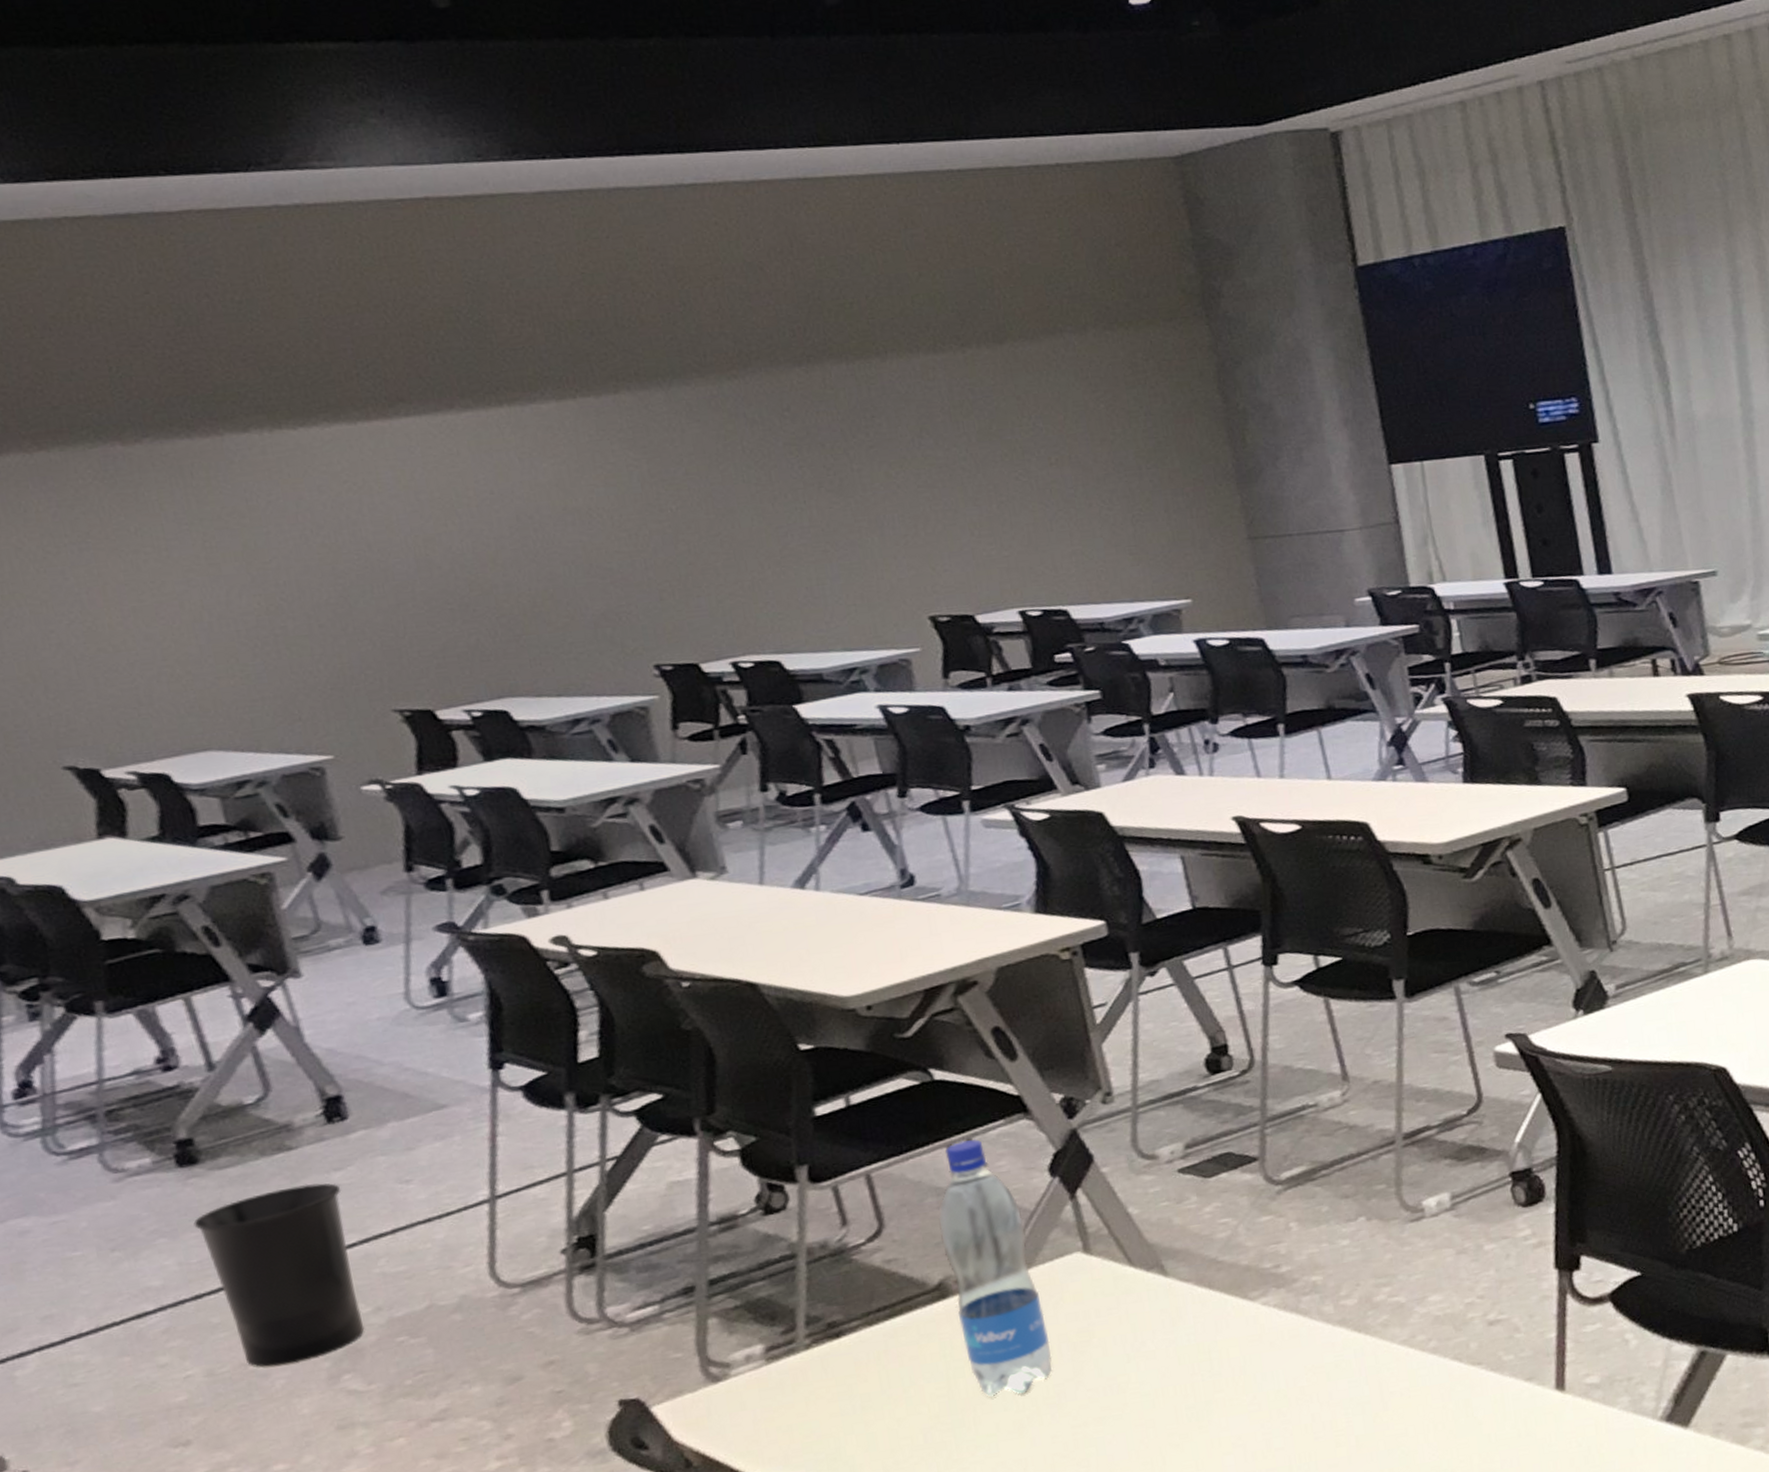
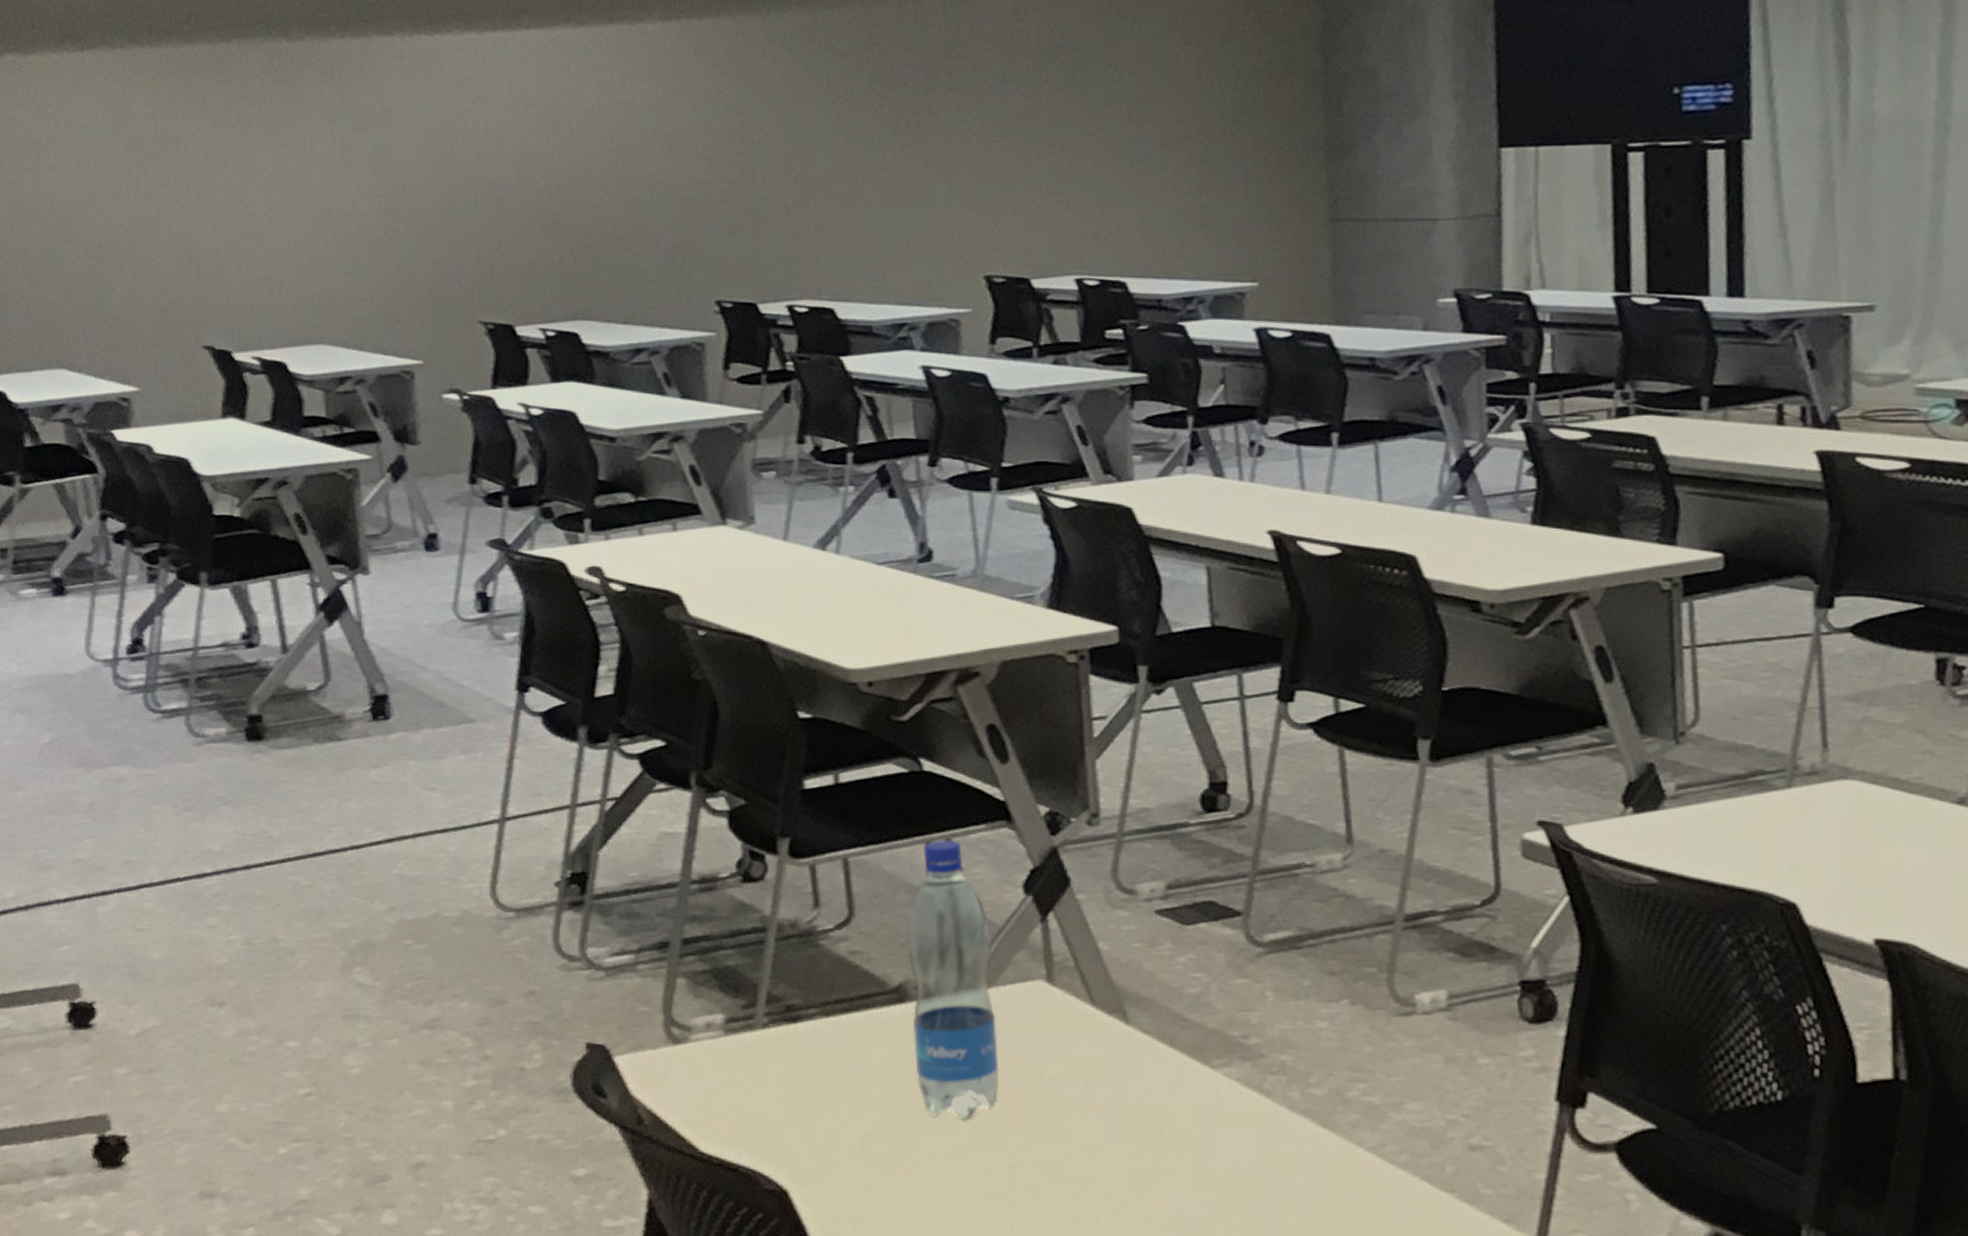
waste bin: present [193,1183,365,1367] -> none [252,776,378,947]

